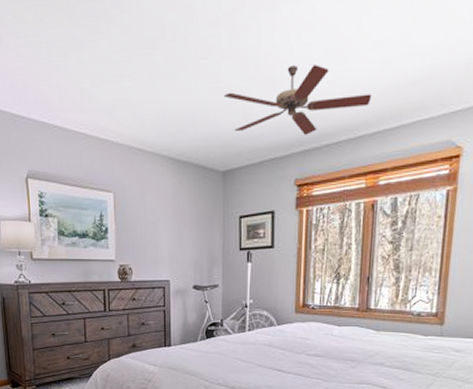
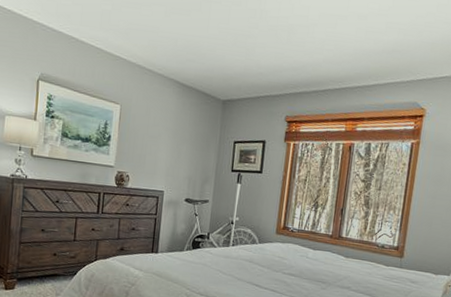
ceiling fan: present [223,65,372,135] -> none [230,21,356,80]

